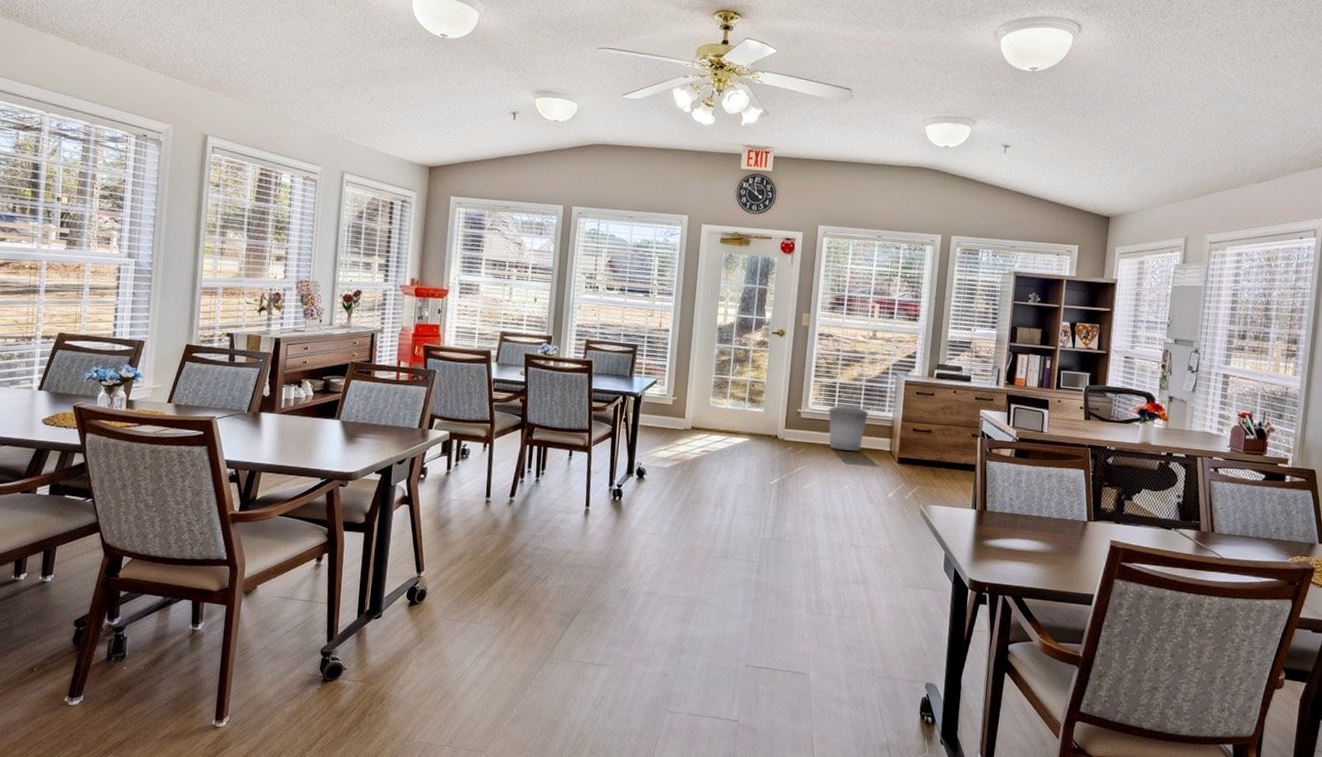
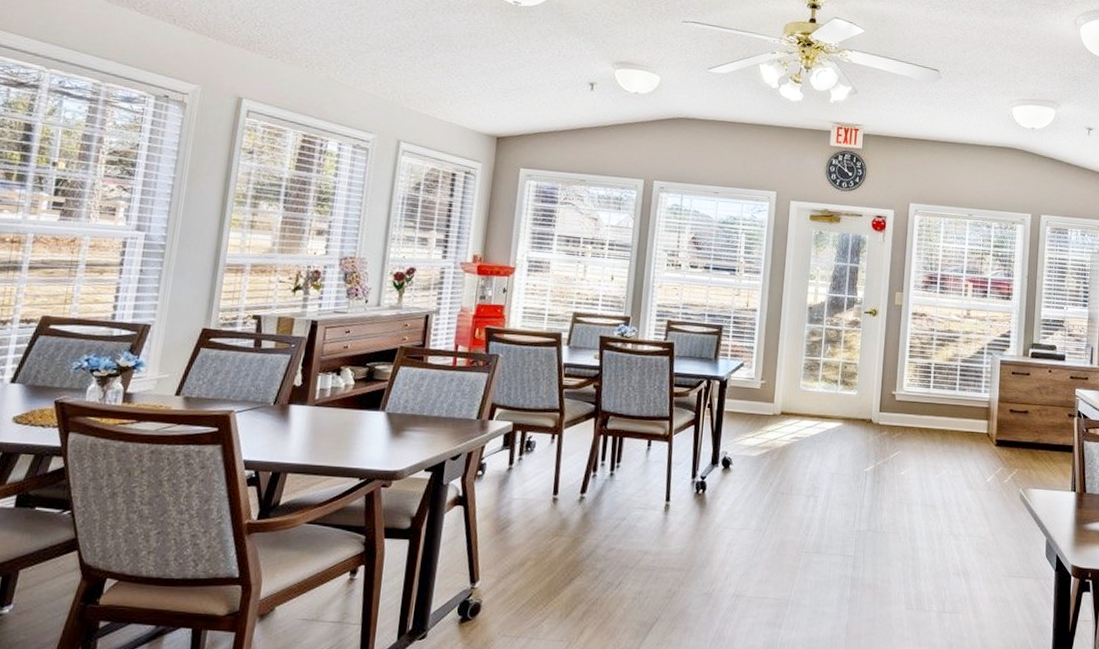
trash can: present [828,403,869,451] -> none [923,385,965,434]

